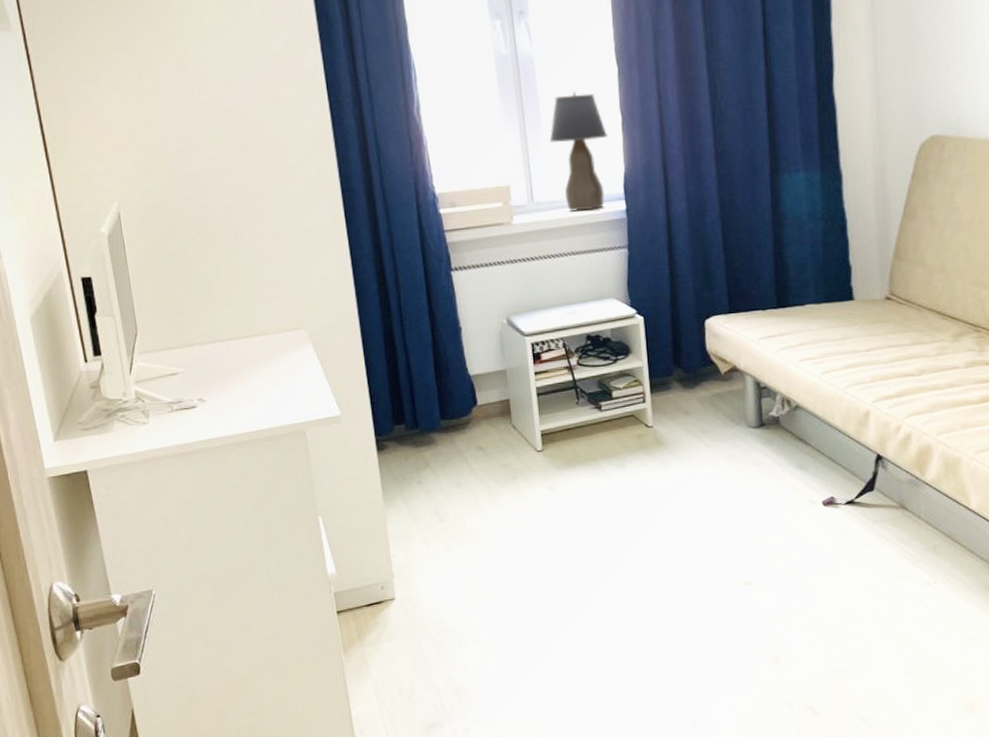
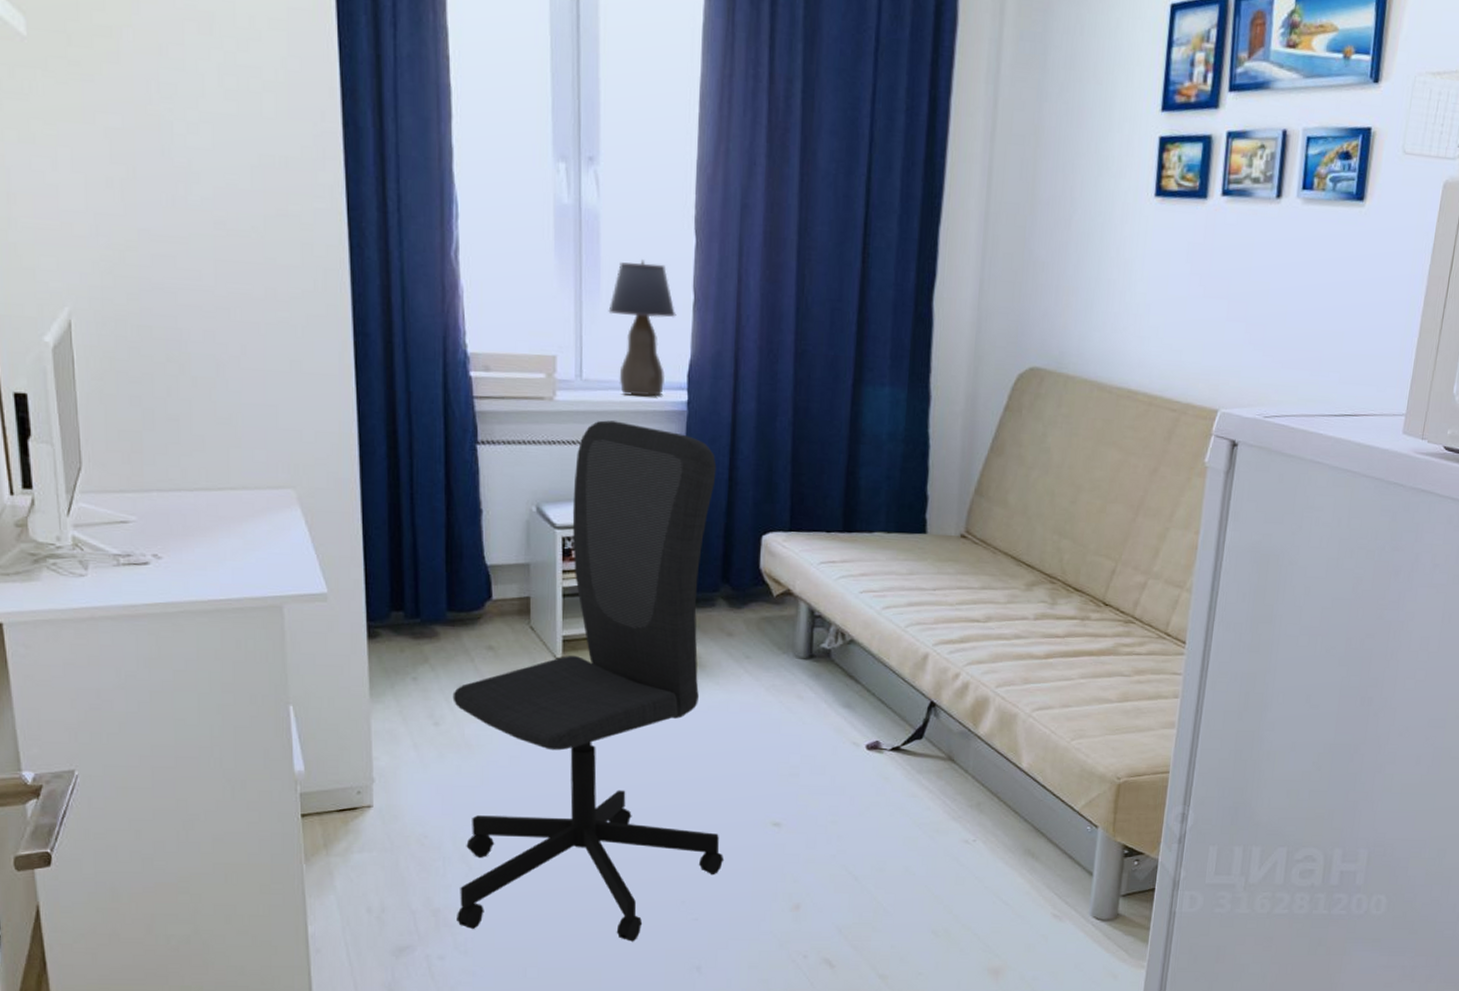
office chair: none [452,235,705,703] -> present [452,420,724,942]

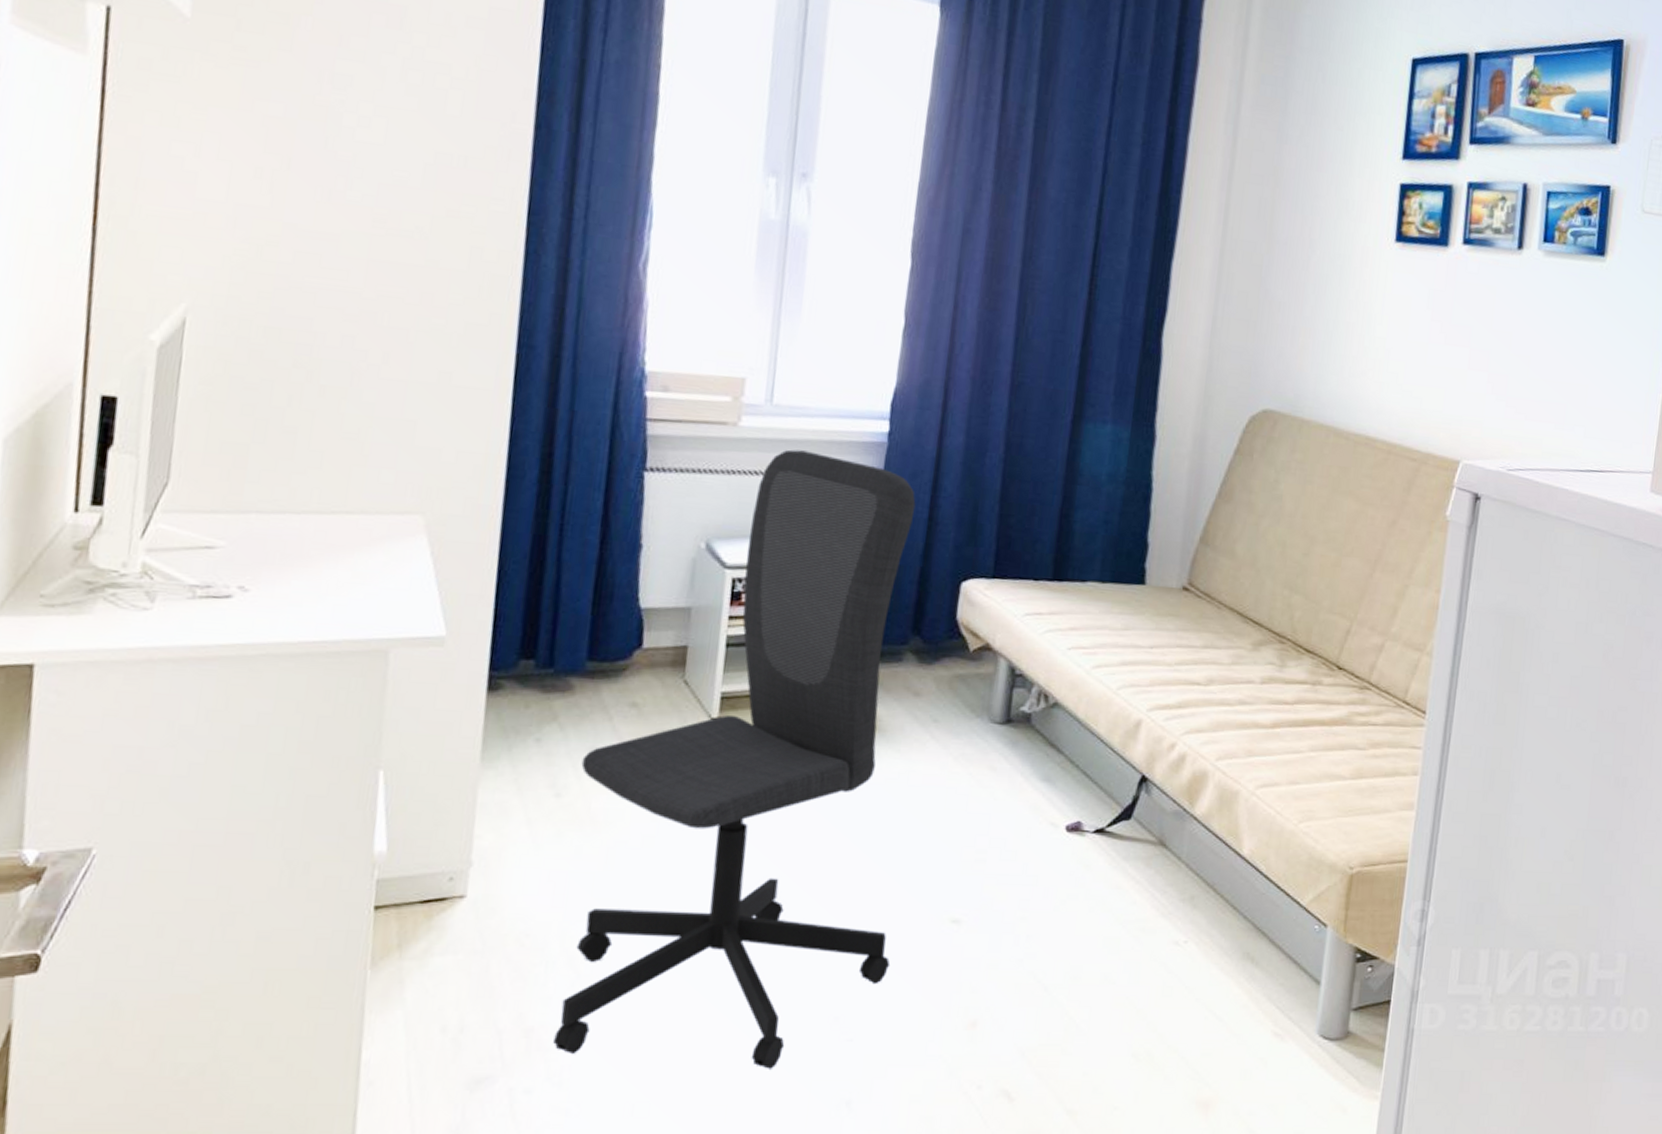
table lamp: present [608,260,677,397] -> none [808,281,884,427]

